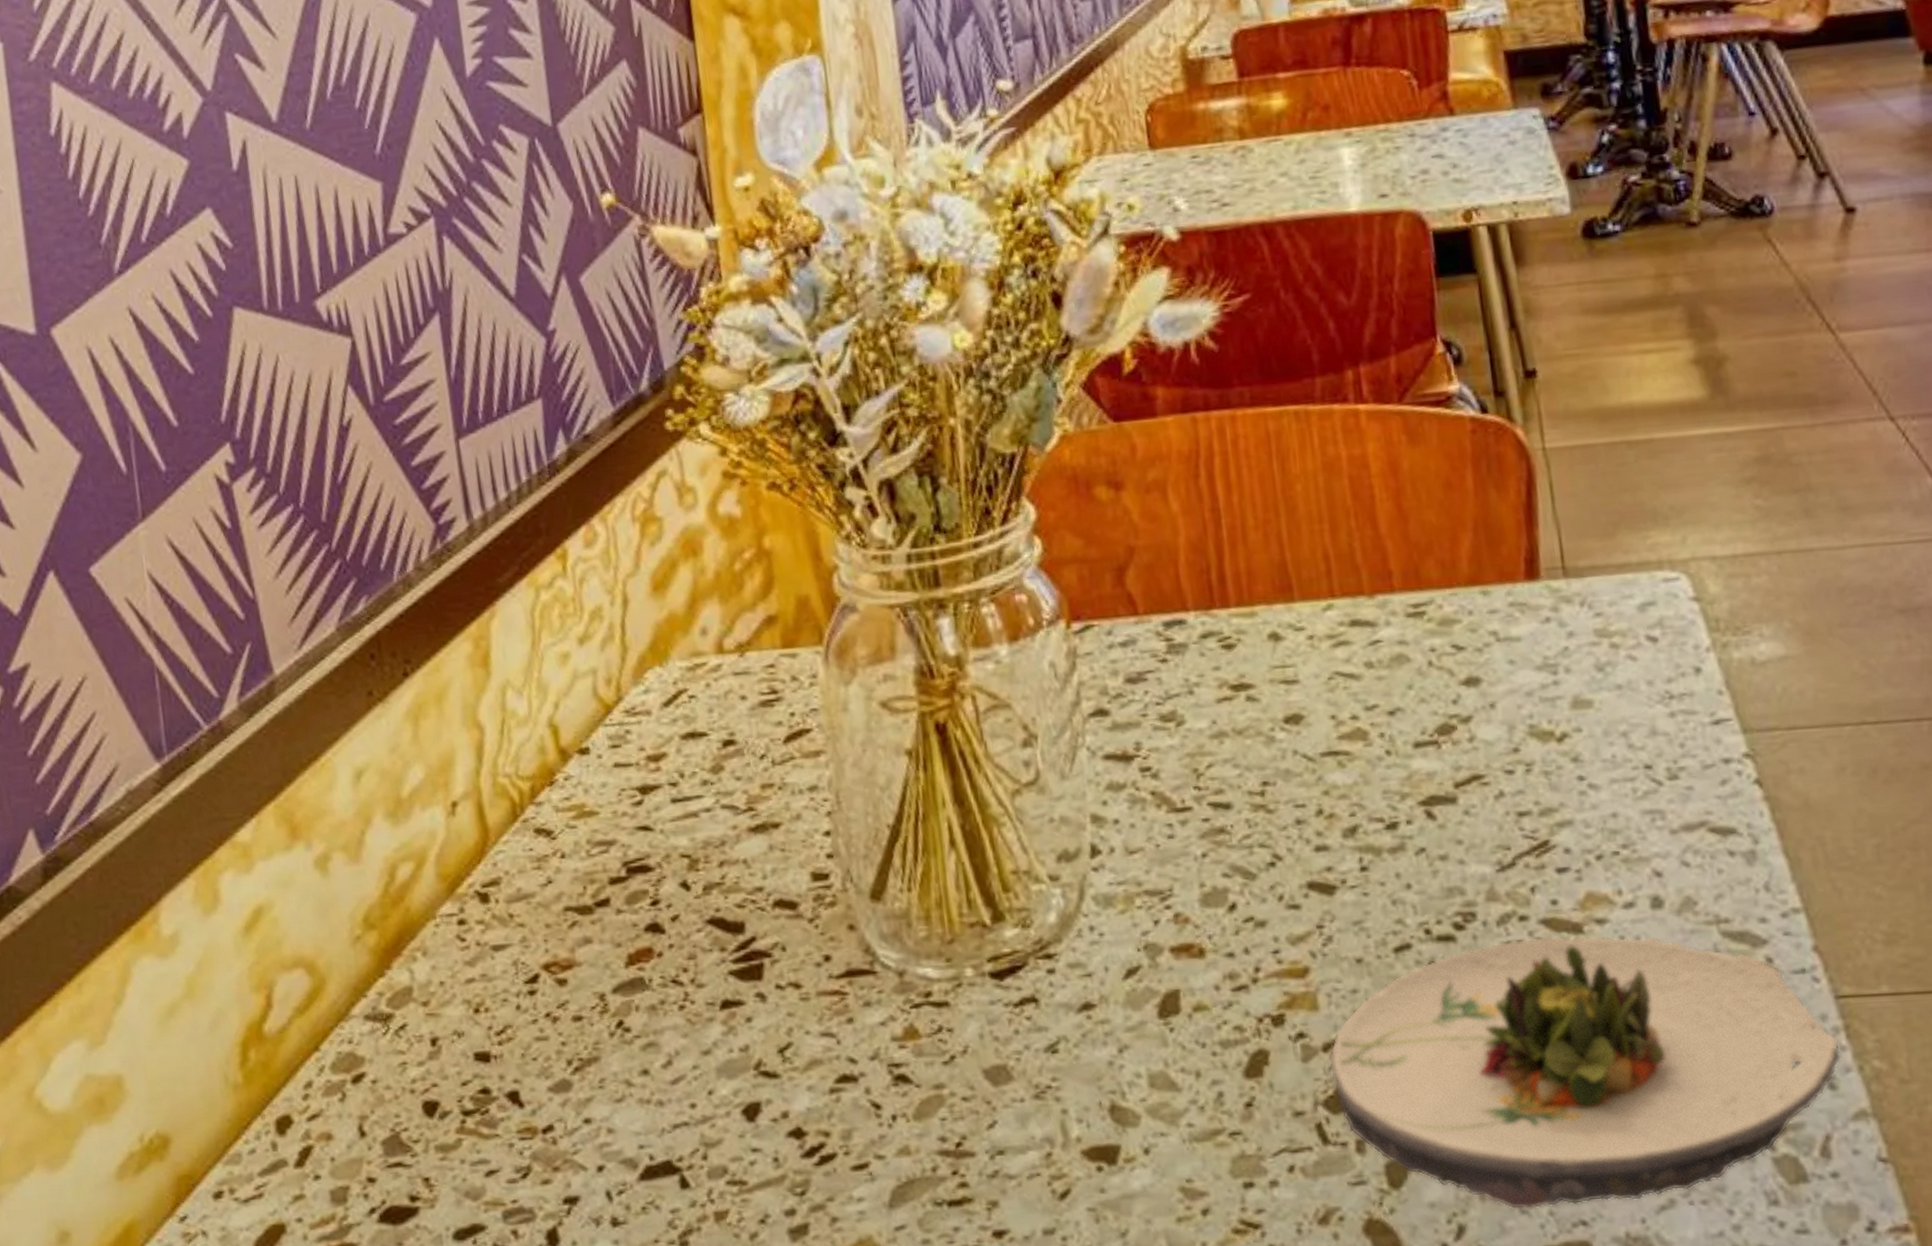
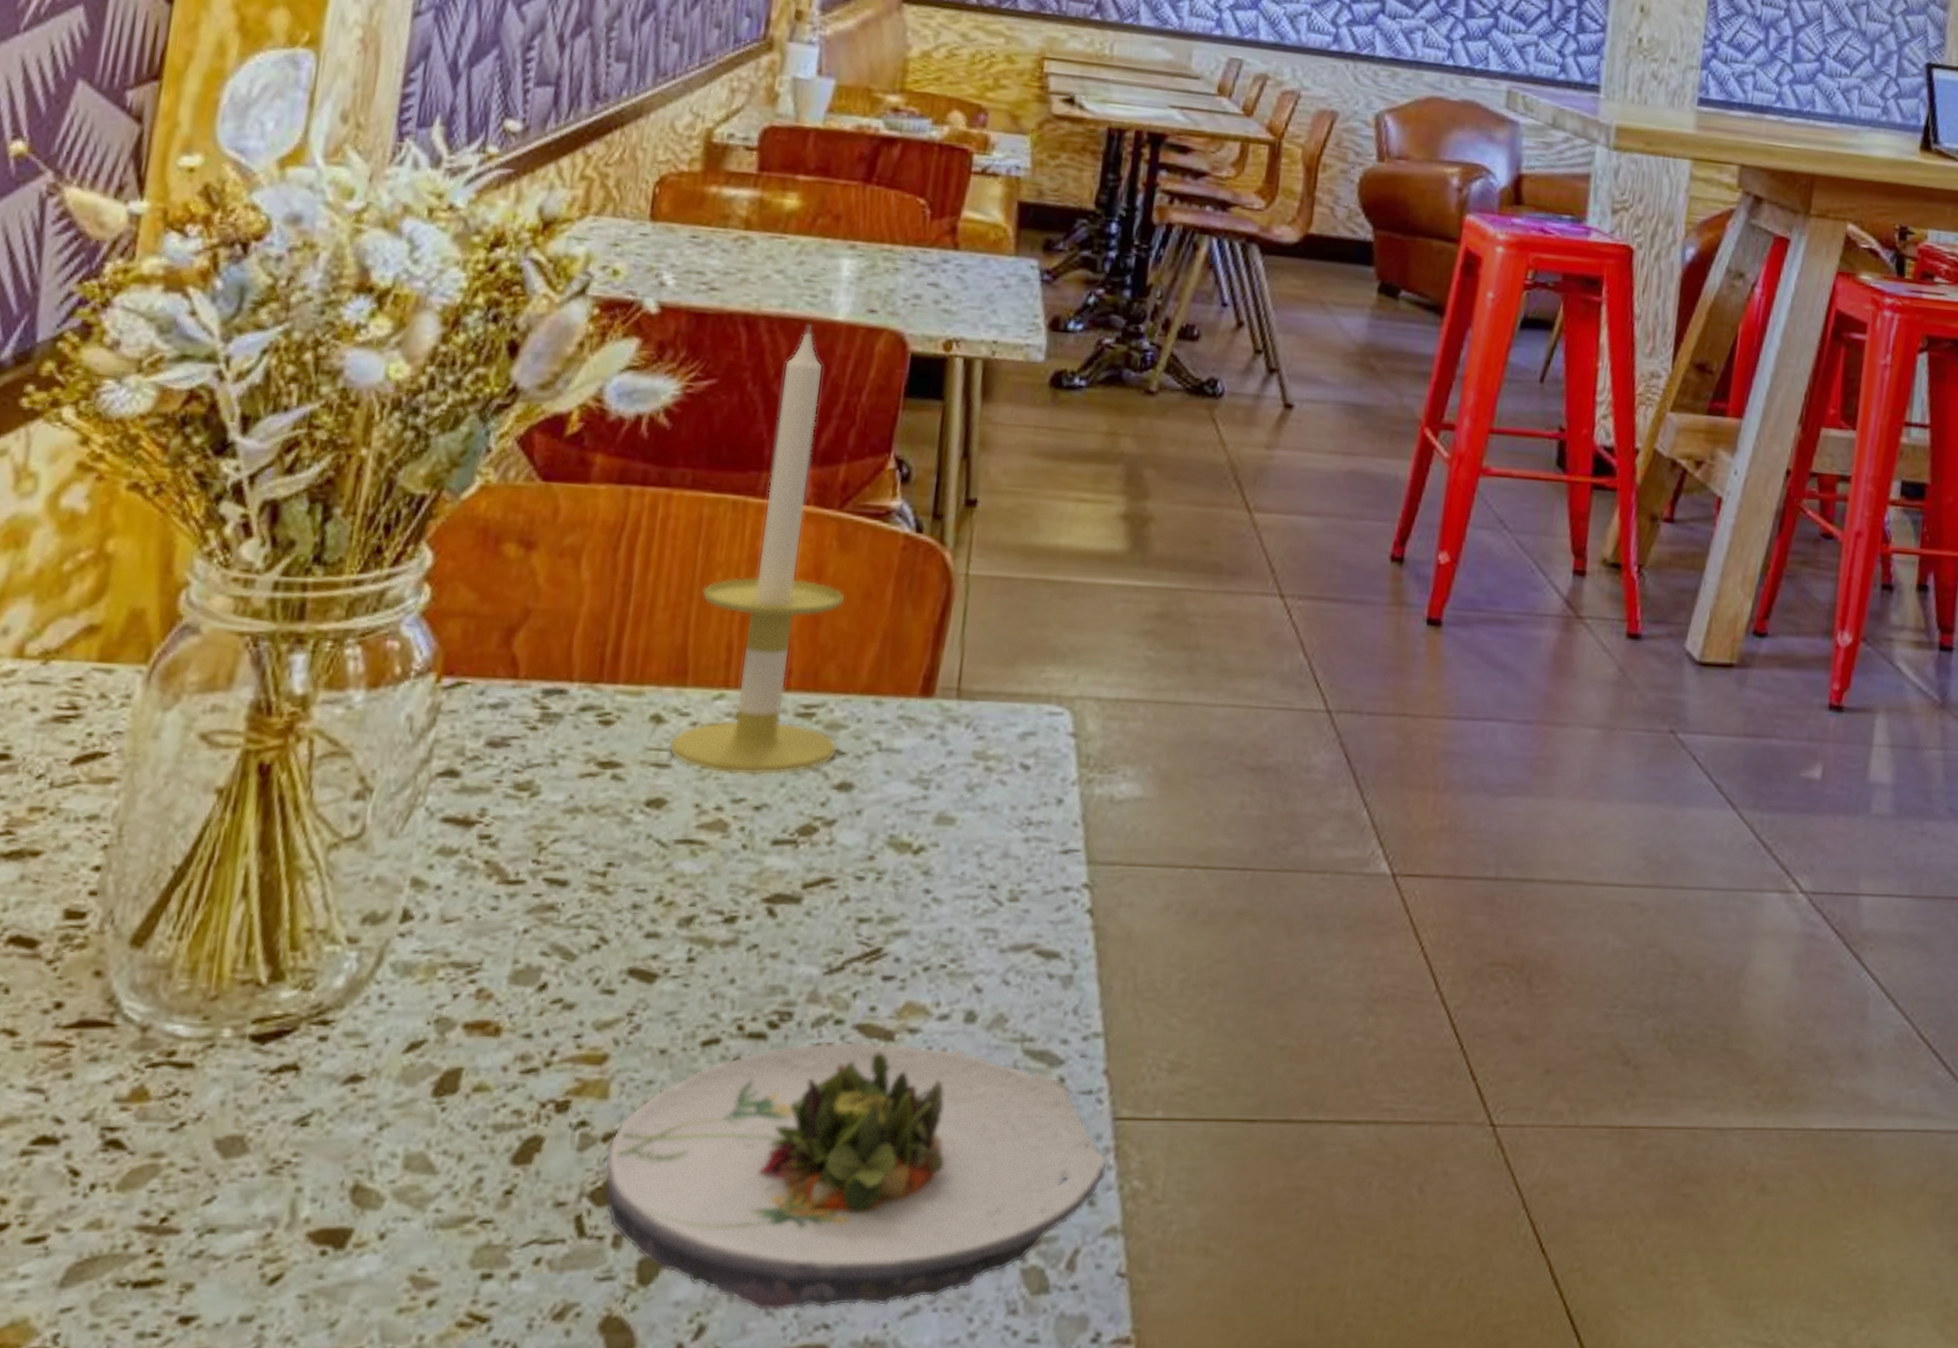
candle: none [1286,222,1457,683] -> present [668,324,845,776]

